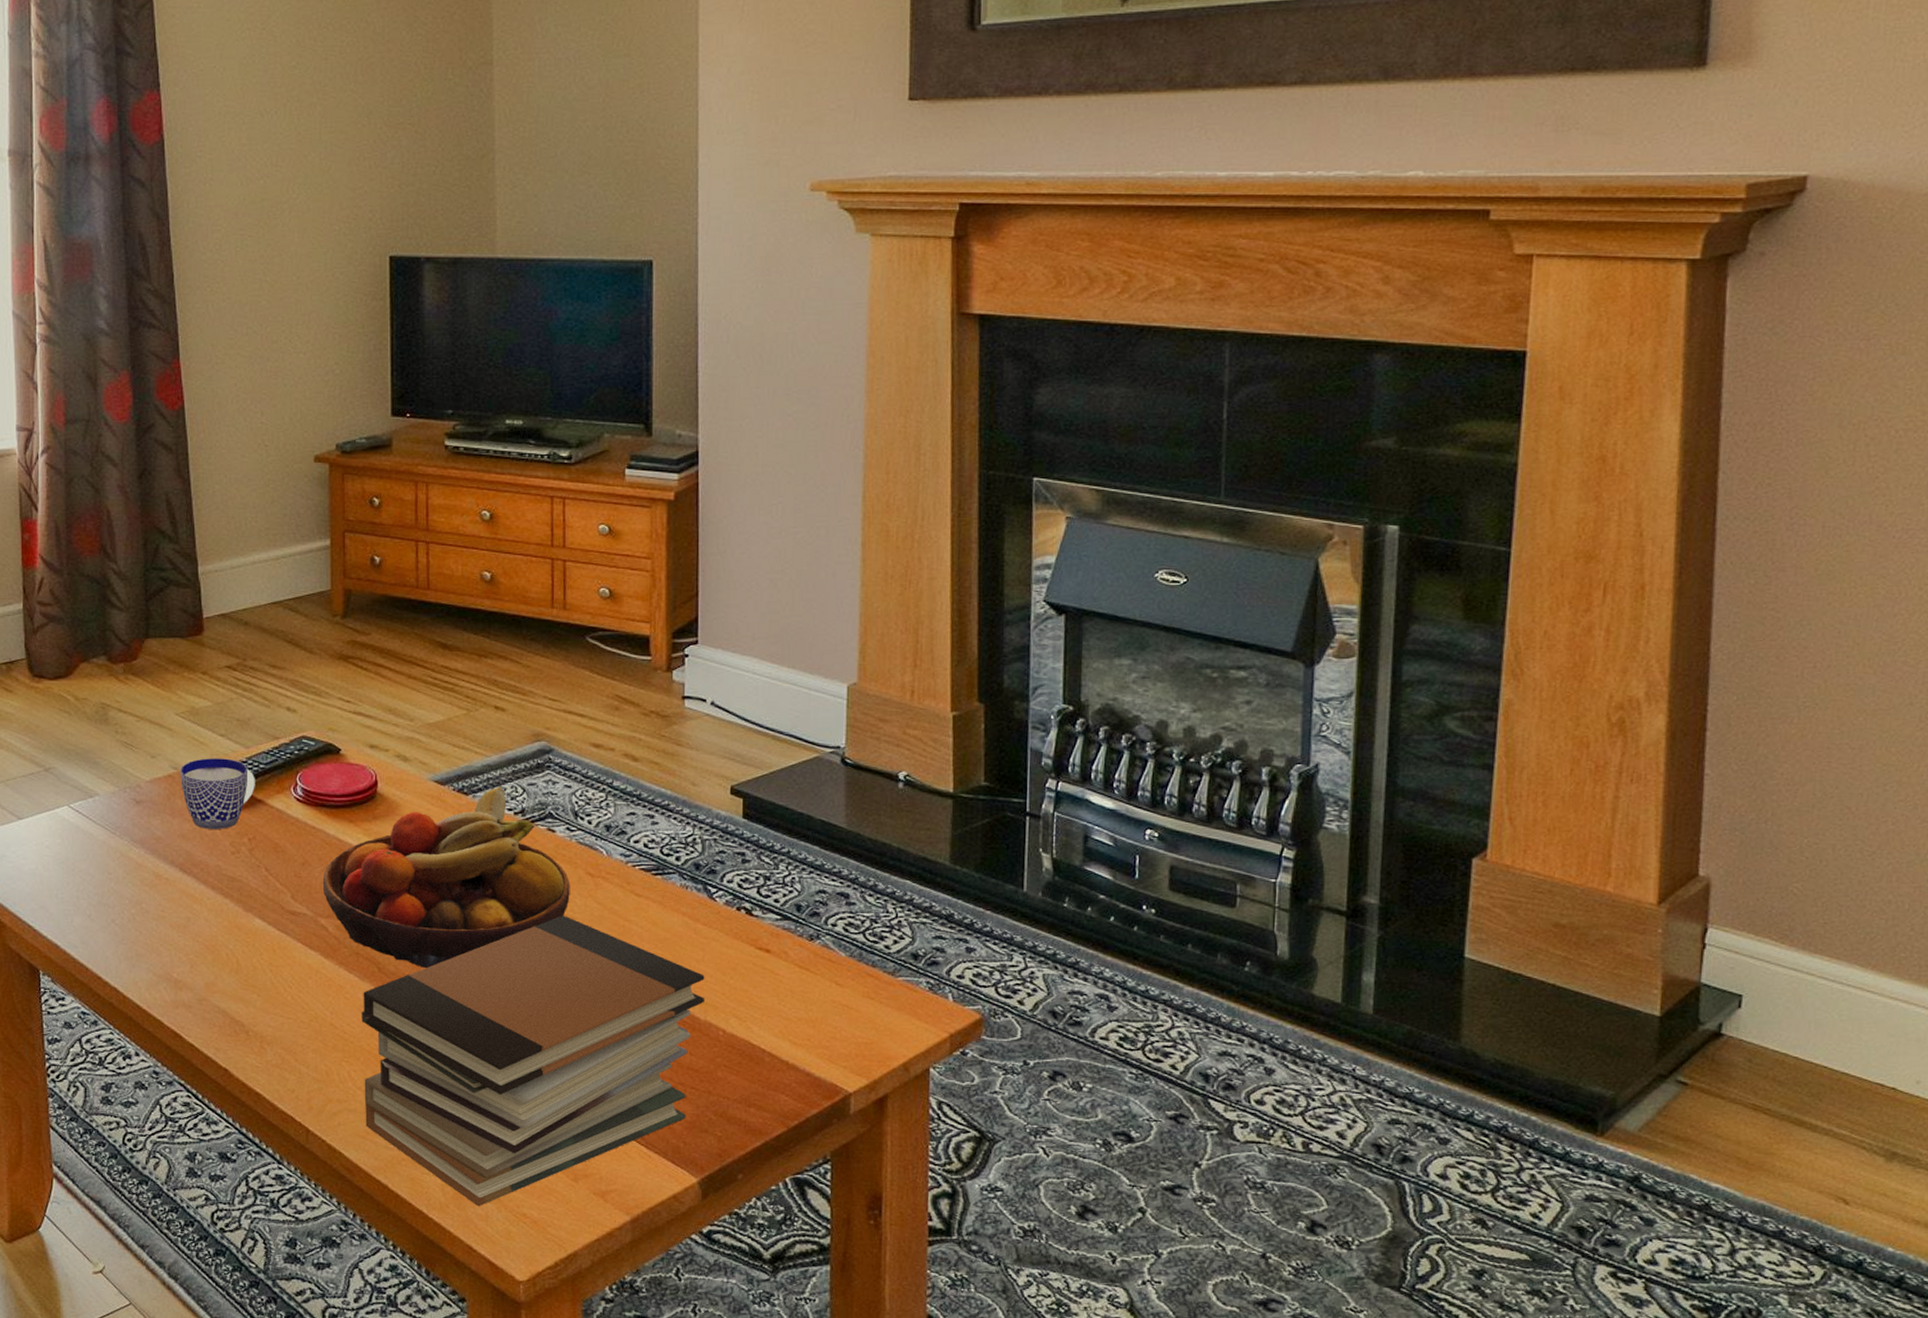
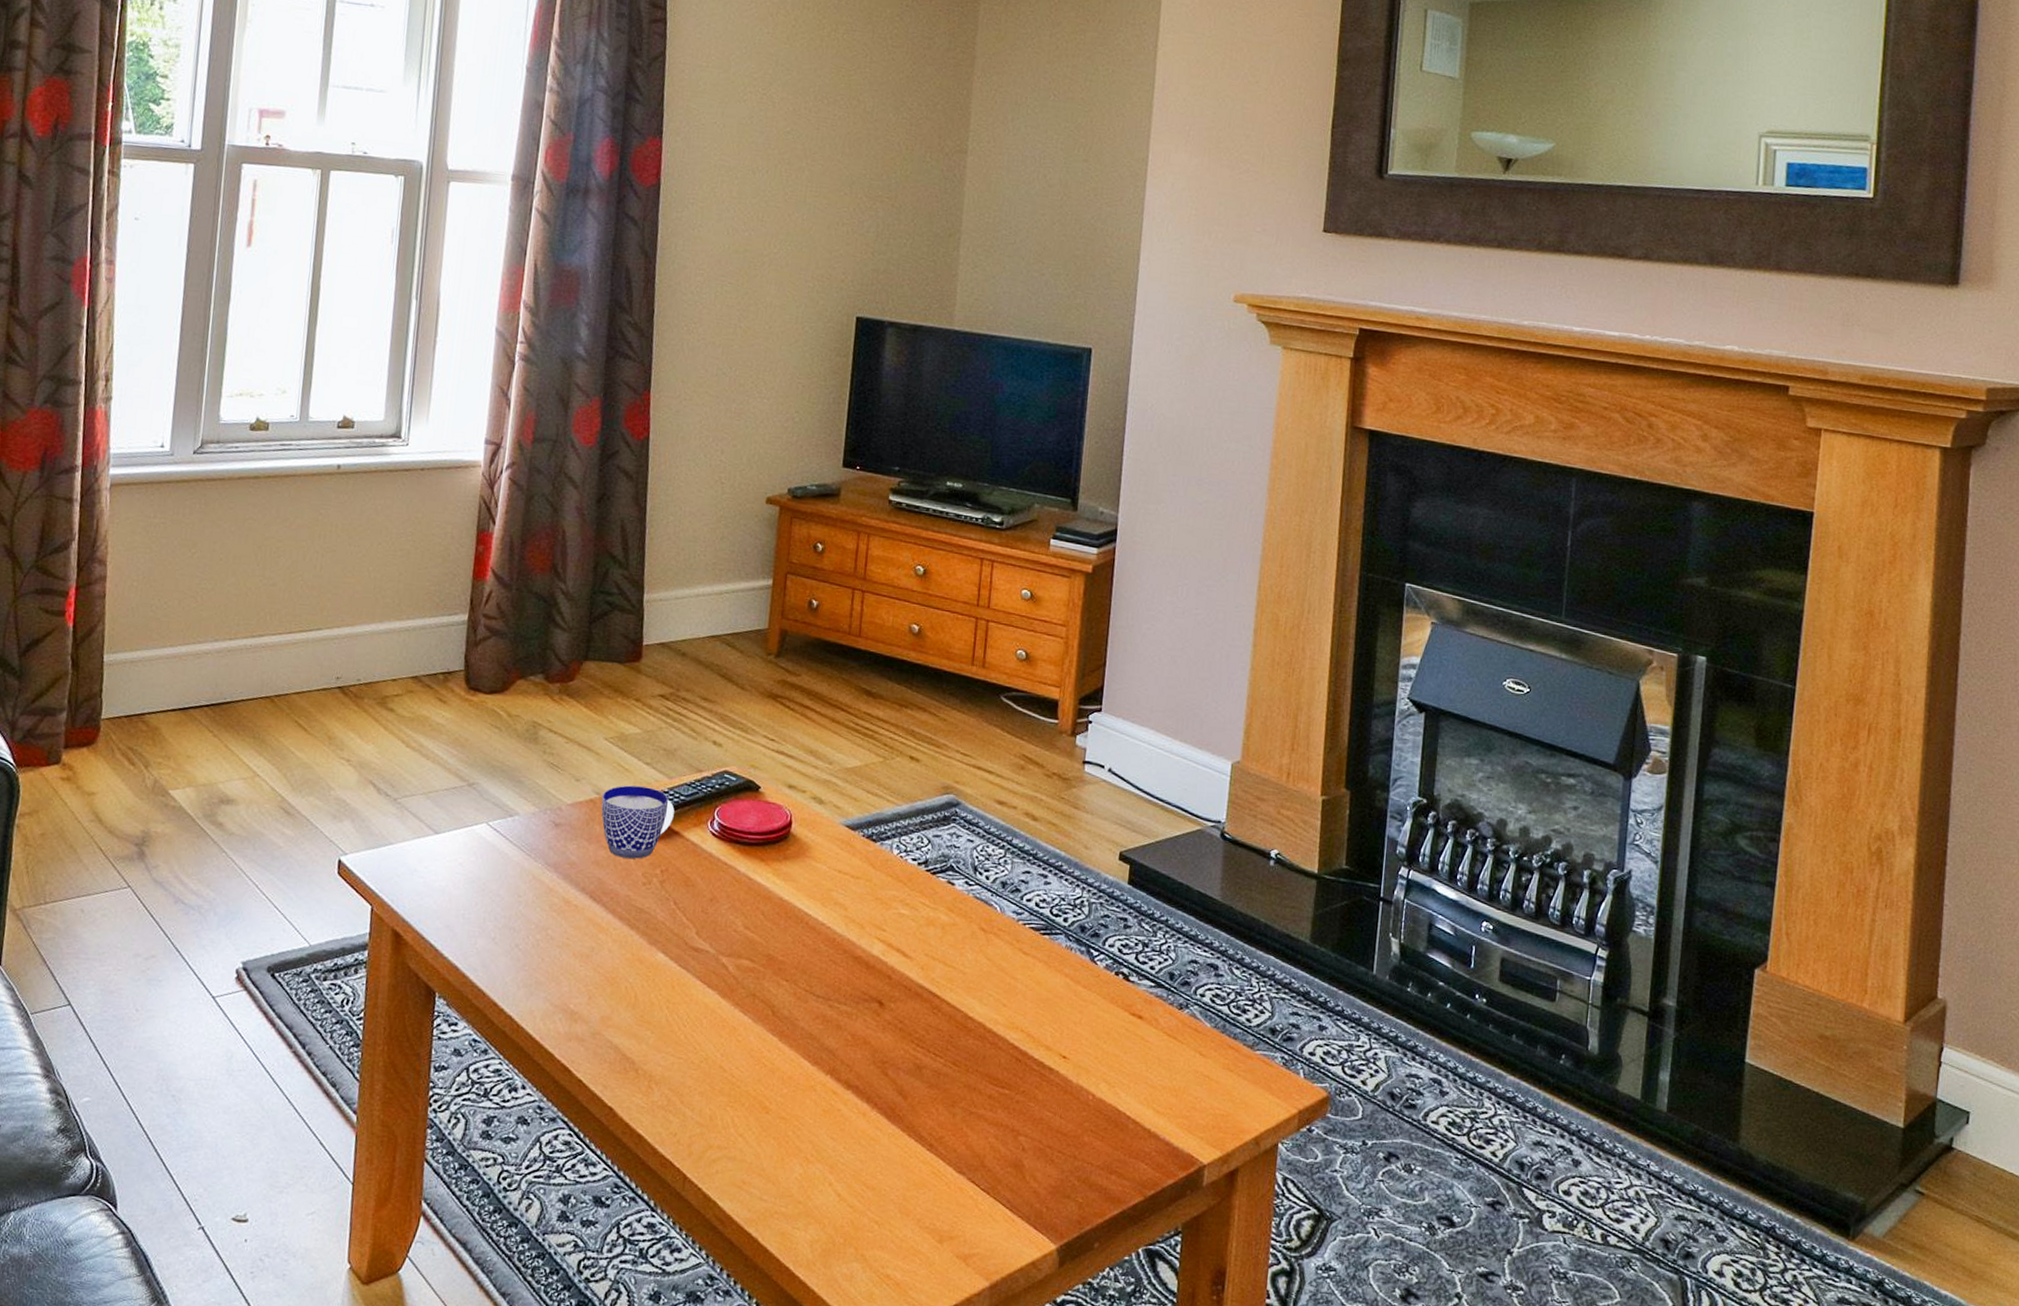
fruit bowl: present [322,786,570,969] -> none [727,835,964,1015]
book stack: present [361,915,705,1207] -> none [742,969,1081,1266]

